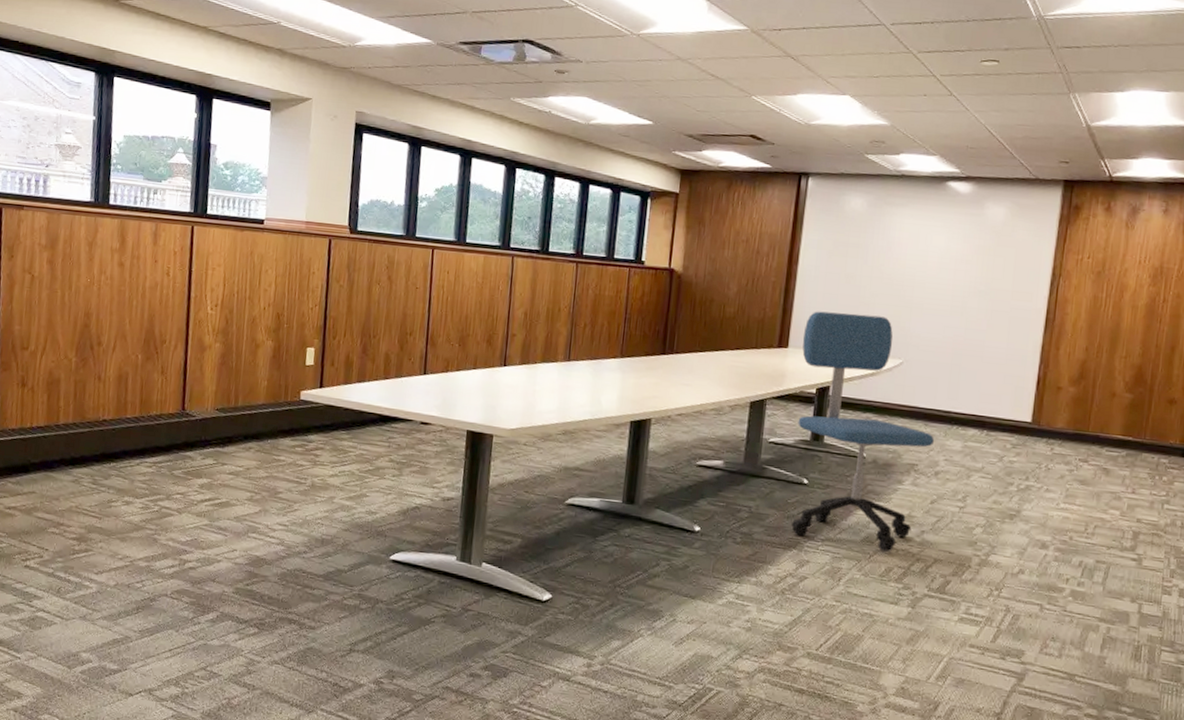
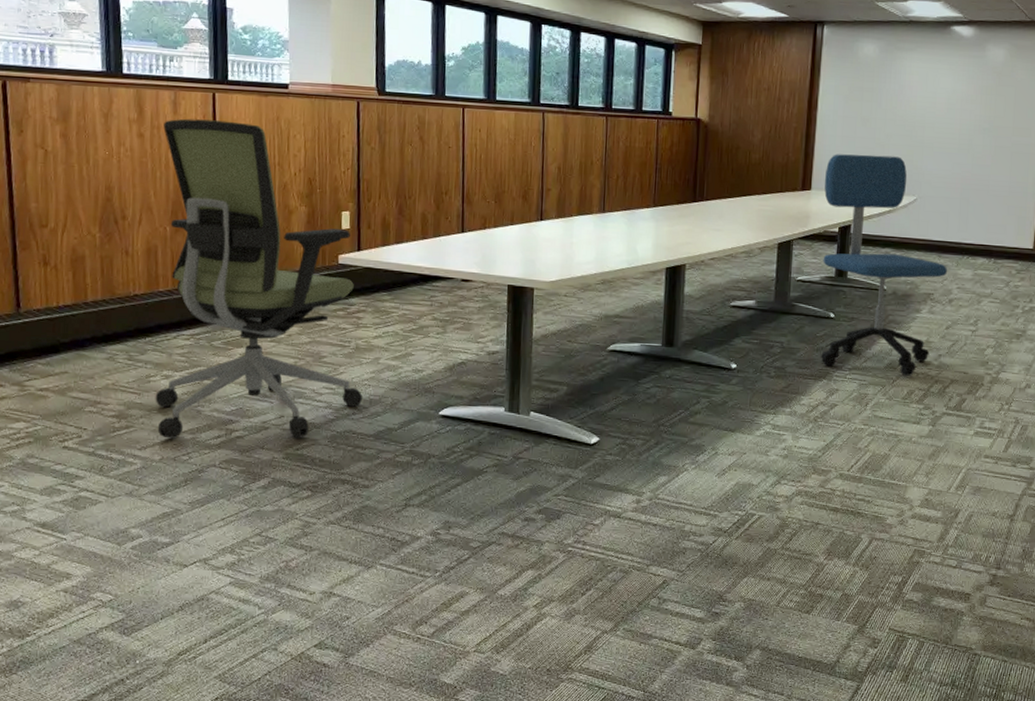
office chair: none [114,250,316,573] -> present [155,118,363,439]

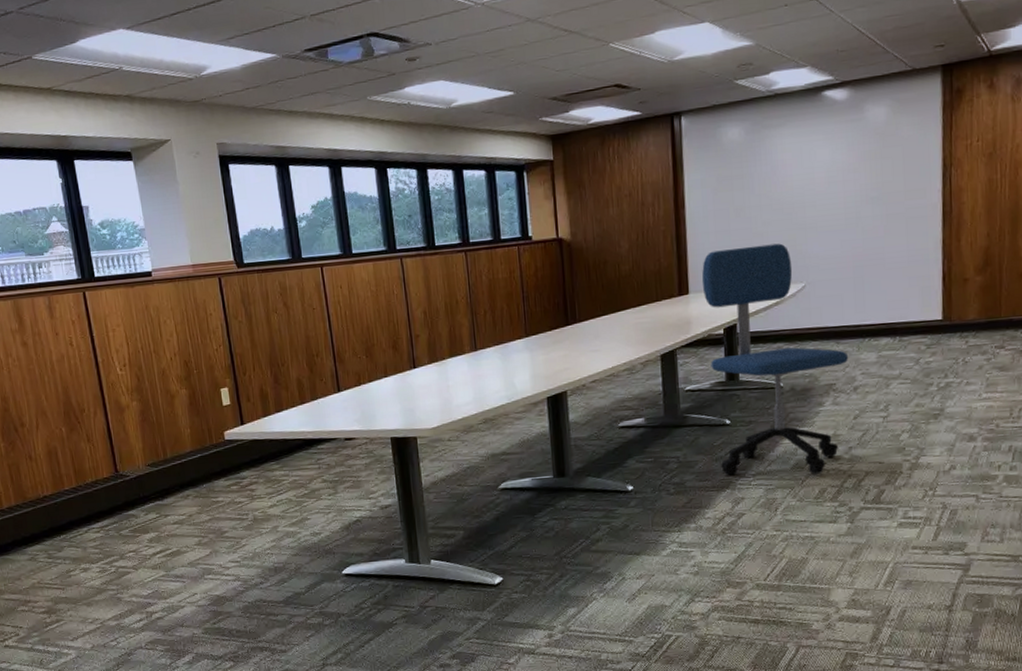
office chair: present [155,118,363,439] -> none [43,316,268,627]

